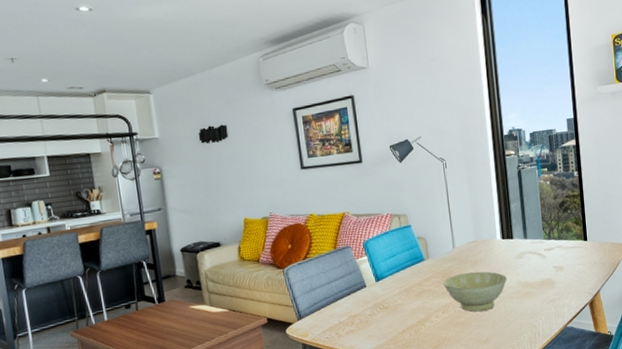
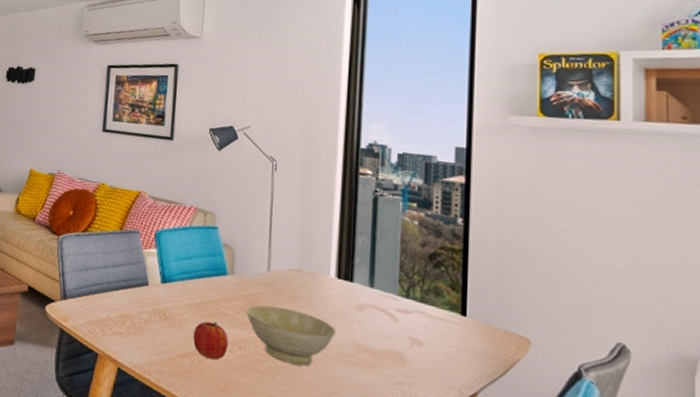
fruit: none [407,299,435,328] -> present [193,321,228,360]

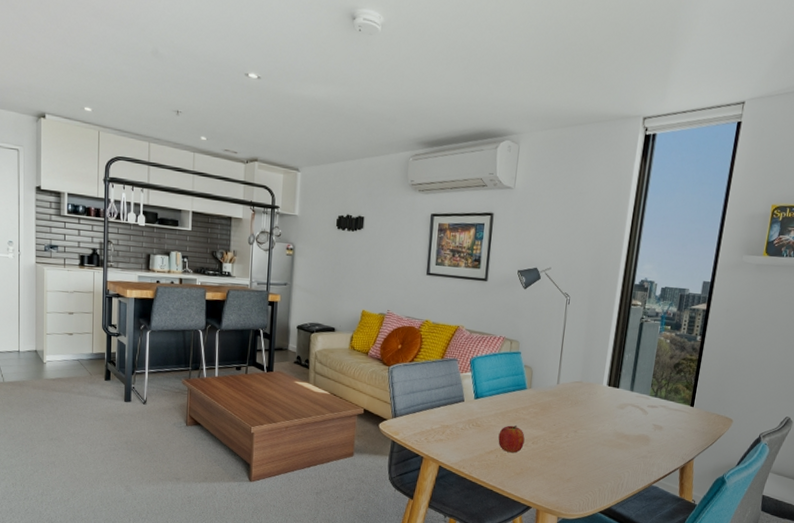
bowl: present [246,305,337,366] -> none [539,410,604,451]

